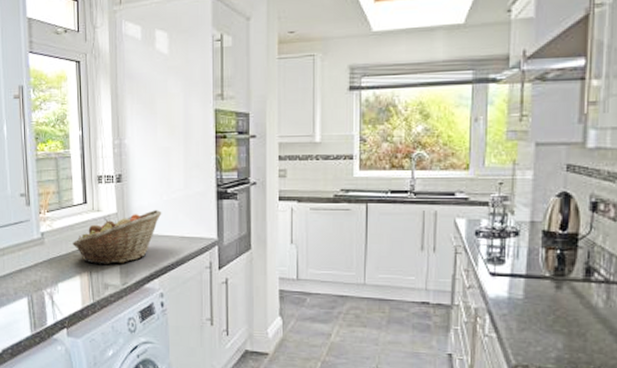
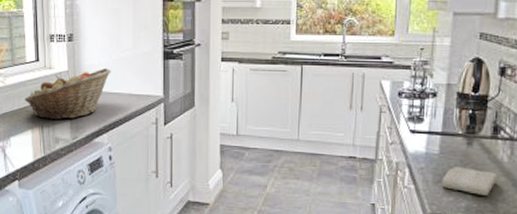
washcloth: none [526,313,593,345] -> present [441,166,498,195]

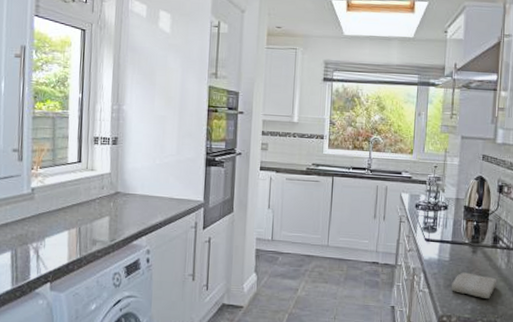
fruit basket: present [25,68,111,121] -> none [63,172,154,222]

